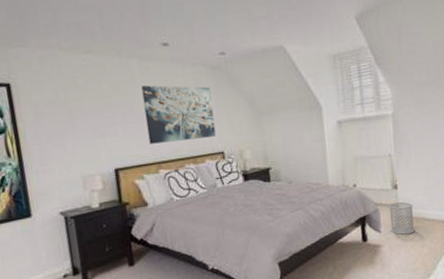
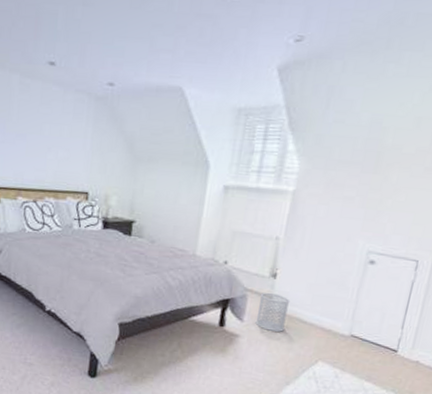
wall art: present [141,85,216,144] -> none [14,105,89,174]

